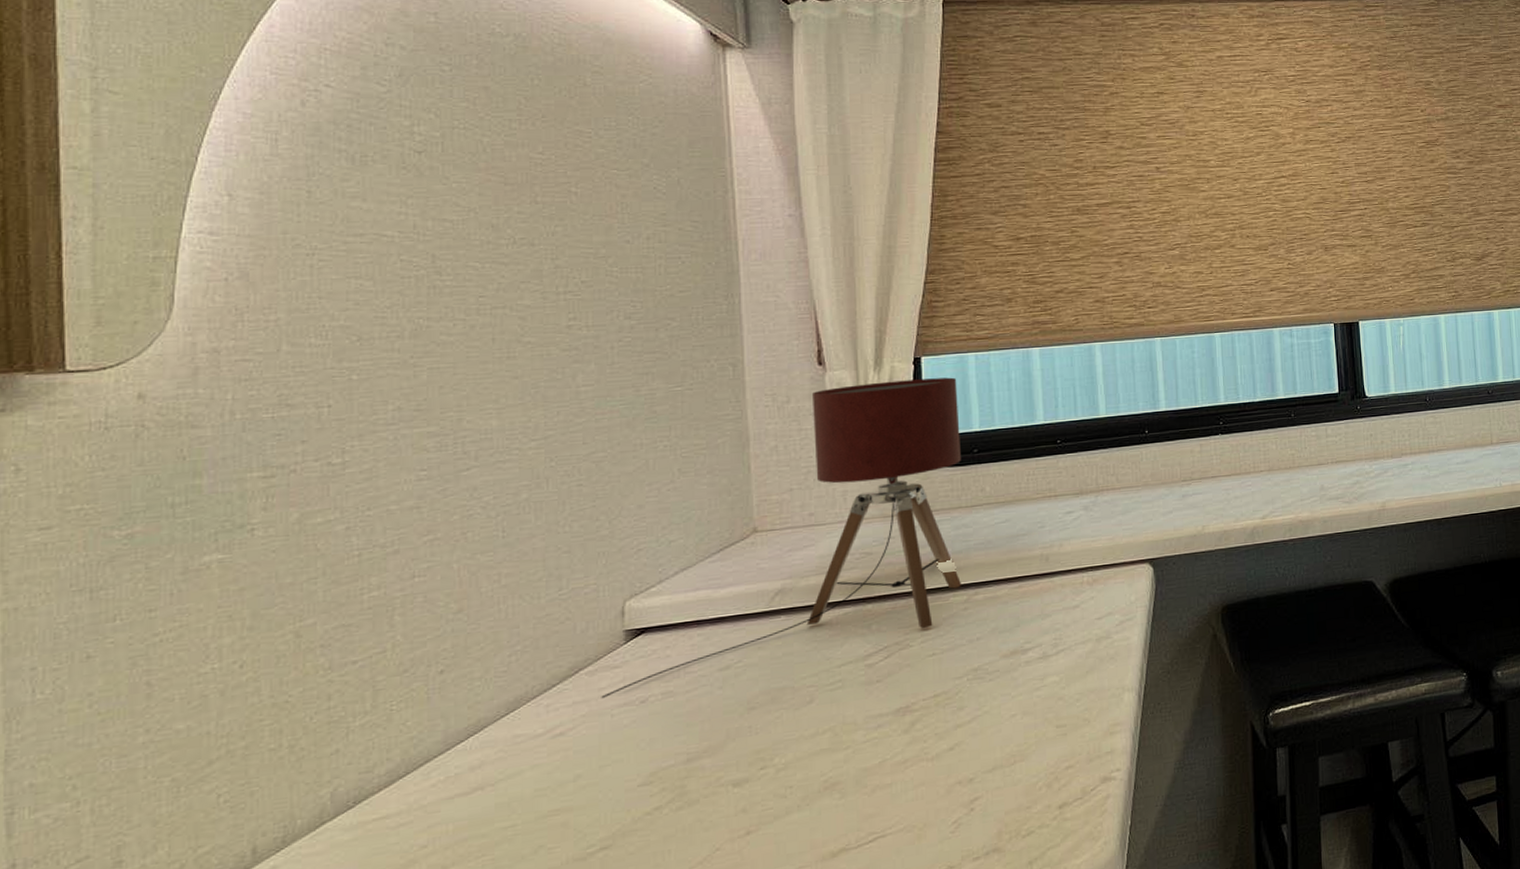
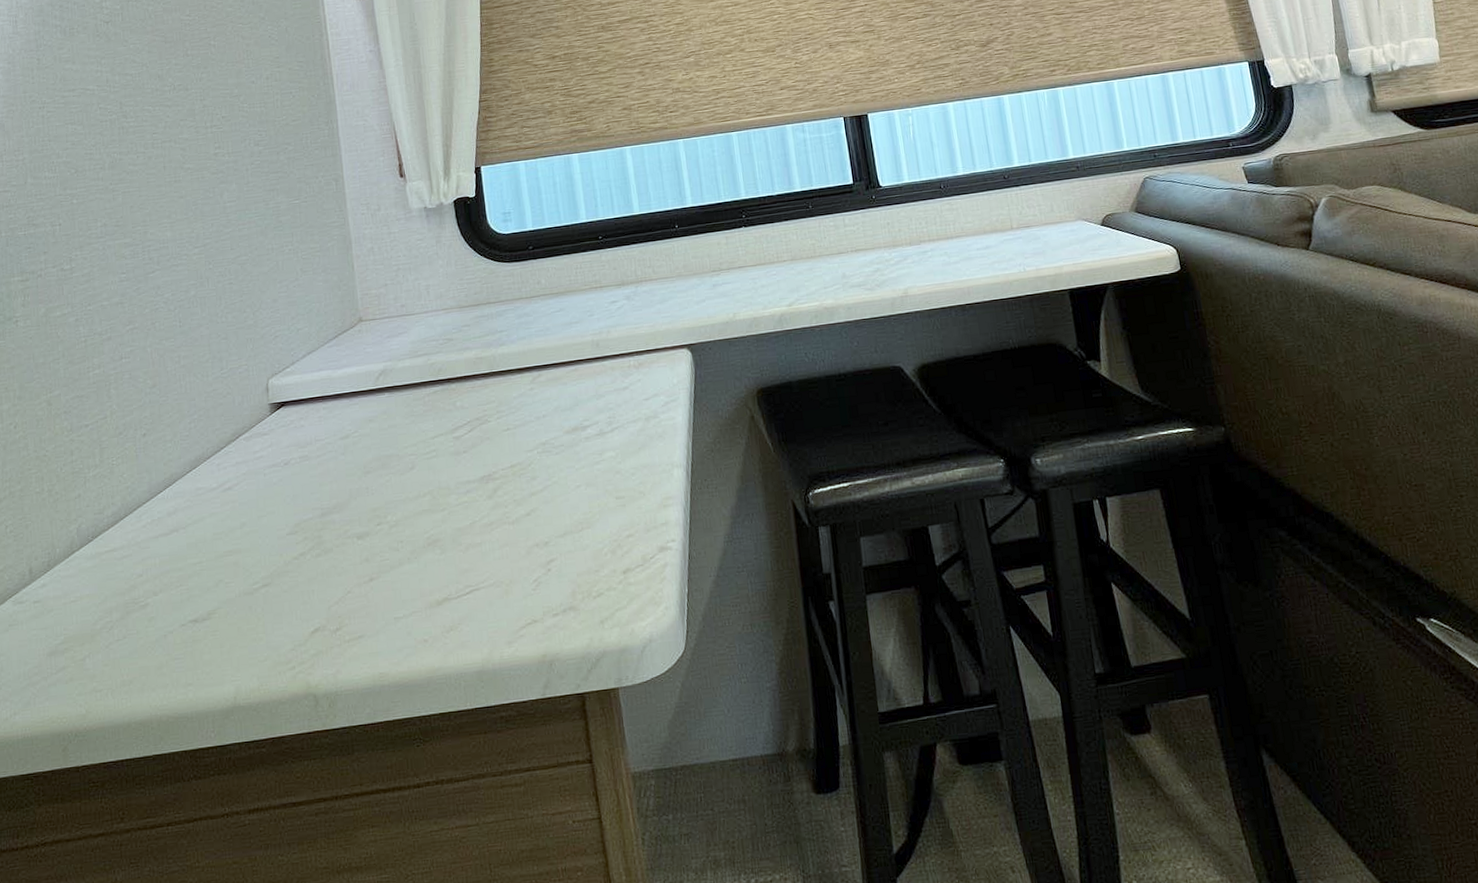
table lamp: present [601,377,962,699] -> none [256,183,528,460]

